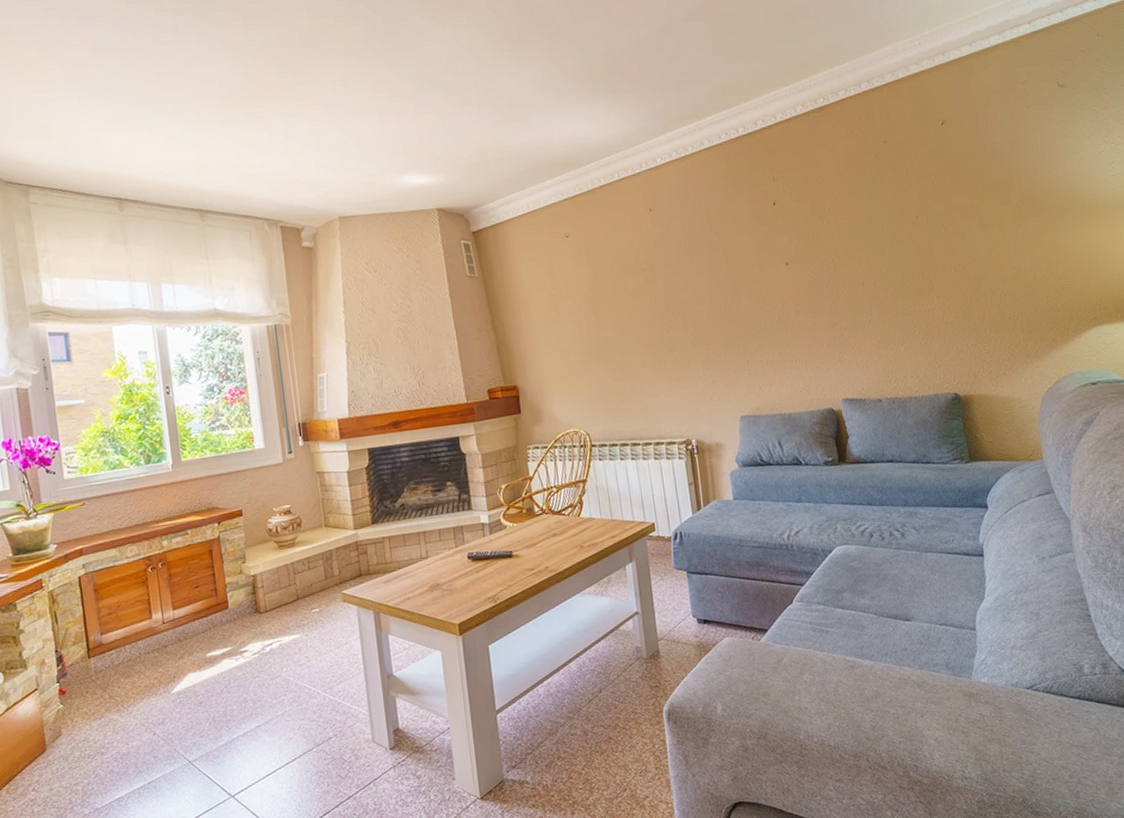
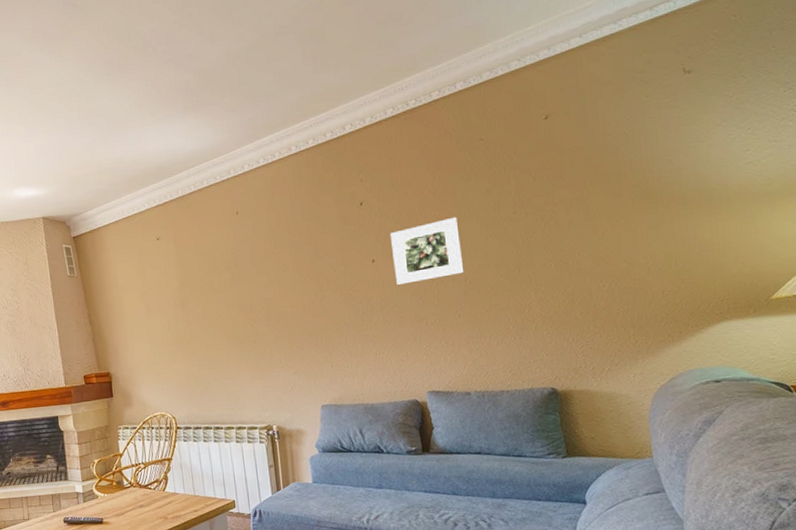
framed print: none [802,219,873,289] -> present [389,216,464,285]

